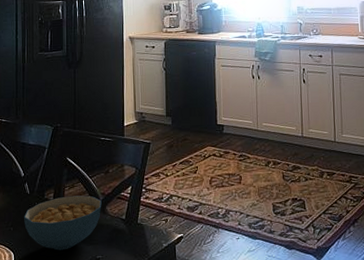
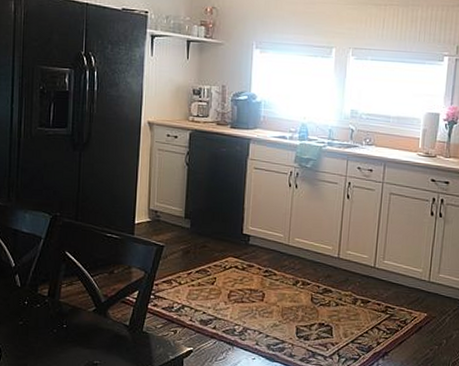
cereal bowl: present [23,195,102,251] -> none [12,294,103,351]

